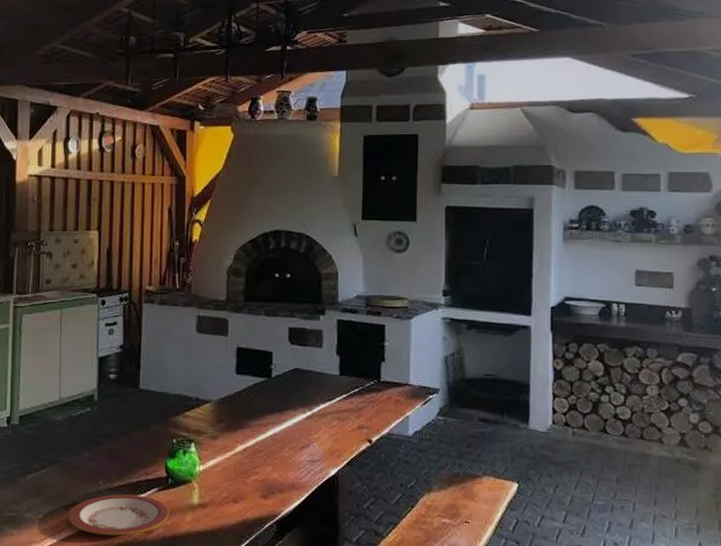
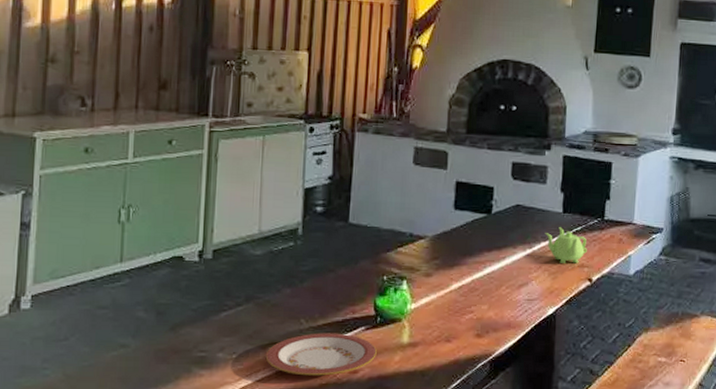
teapot: none [323,389,365,425] -> present [545,227,587,264]

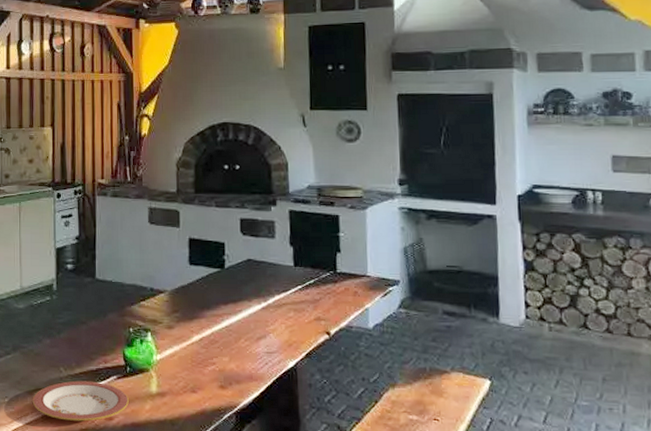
teapot: present [545,227,587,264] -> none [278,280,322,317]

